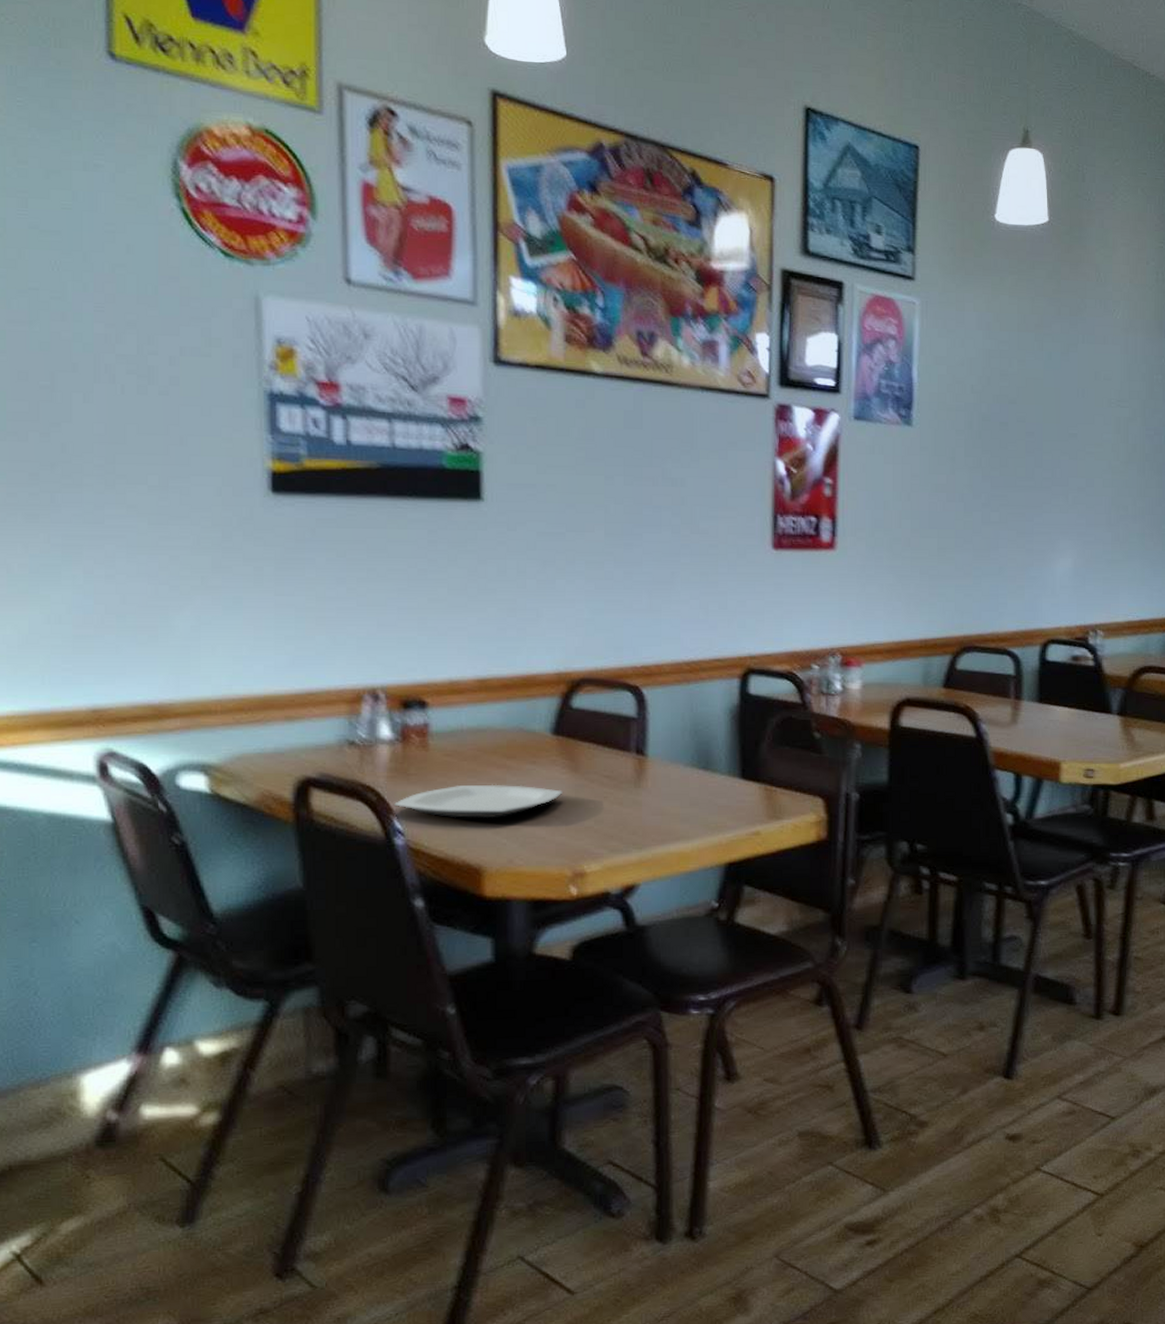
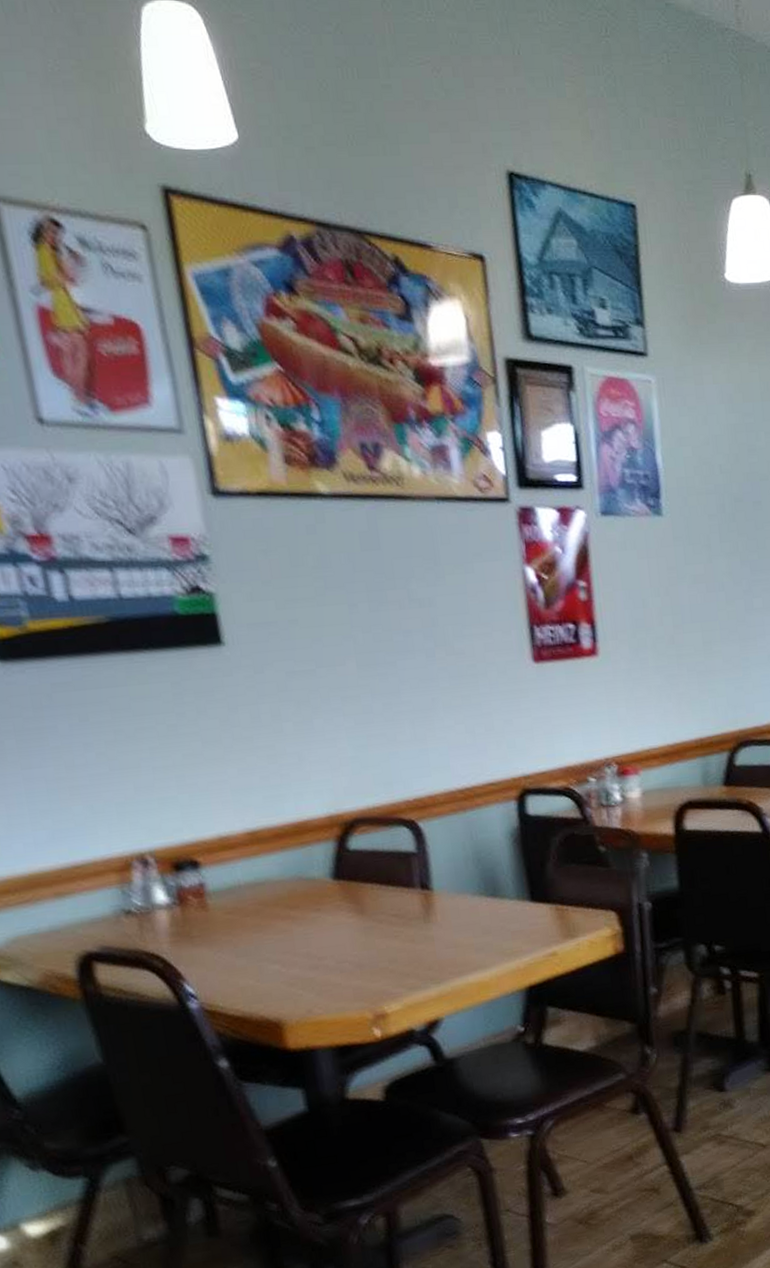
plate: present [394,784,563,819] -> none [182,934,352,976]

